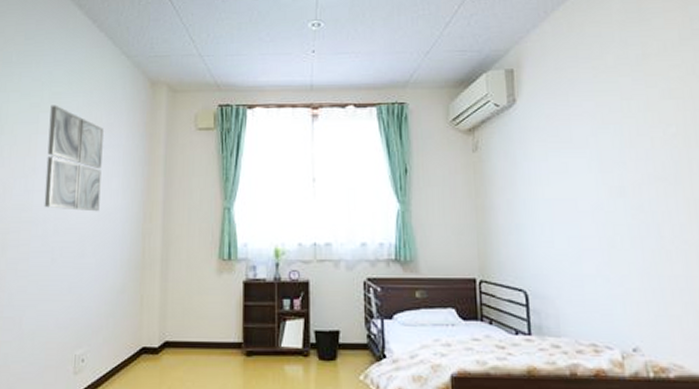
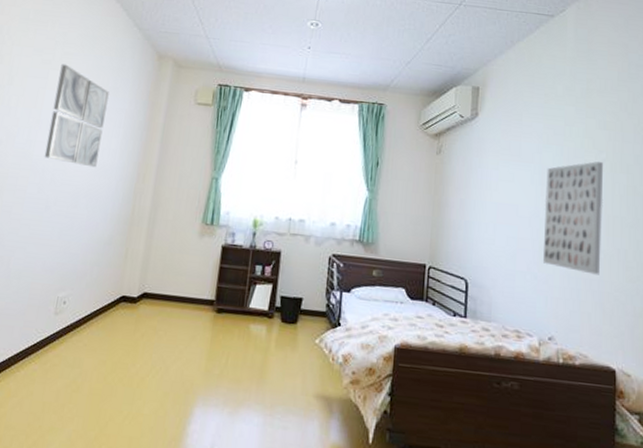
wall art: none [606,137,686,270] -> present [542,161,603,275]

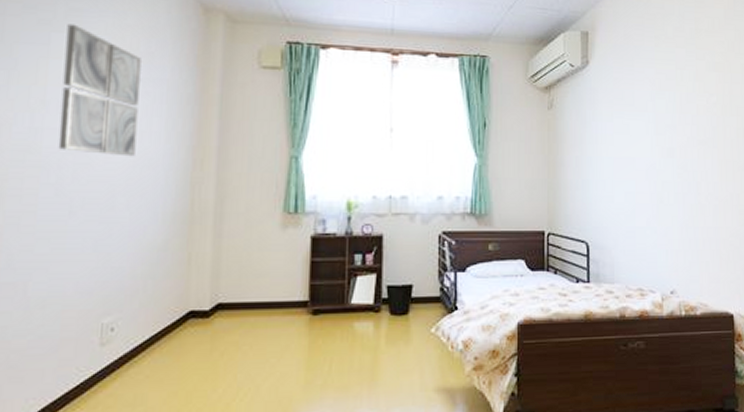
wall art: present [542,161,603,275] -> none [660,106,716,222]

